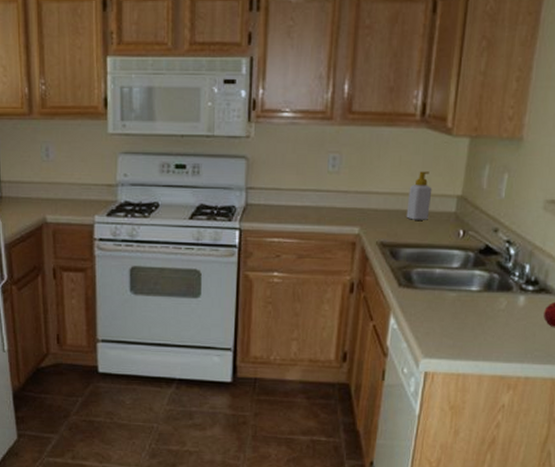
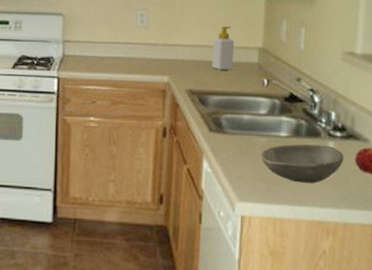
bowl: none [449,299,534,338] -> present [261,144,344,183]

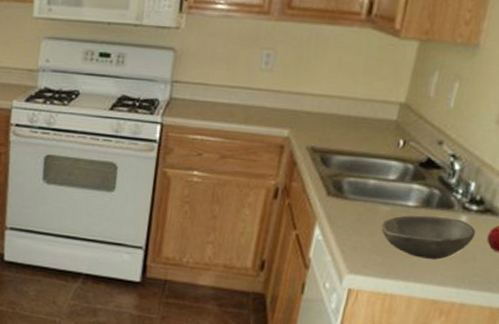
soap bottle: present [212,26,235,70] -> none [341,74,373,127]

